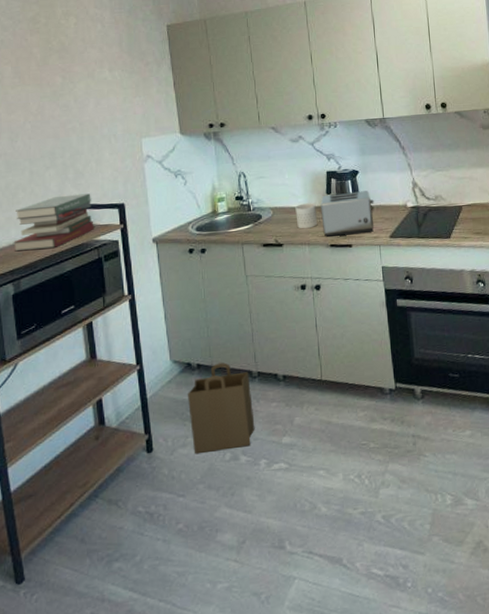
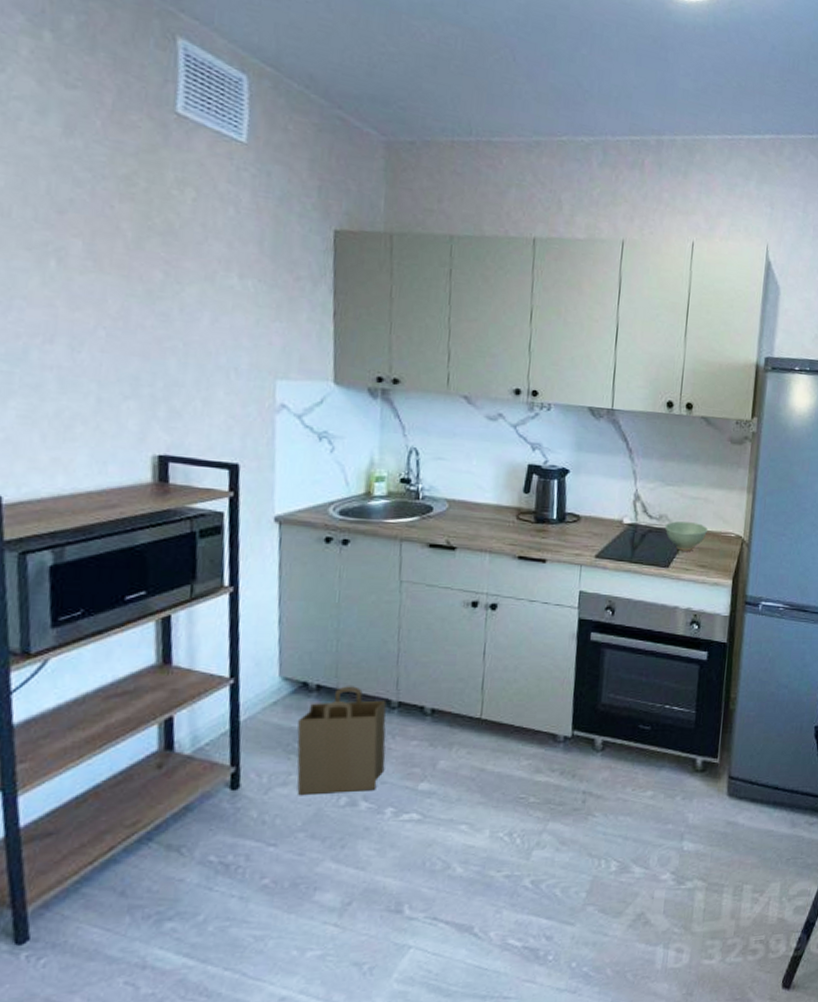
books: present [13,193,94,252] -> none [59,439,190,510]
mug: present [295,203,318,229] -> none [478,500,508,533]
toaster: present [320,190,374,238] -> none [511,493,583,548]
bowl: none [441,198,477,223] -> present [664,521,708,551]

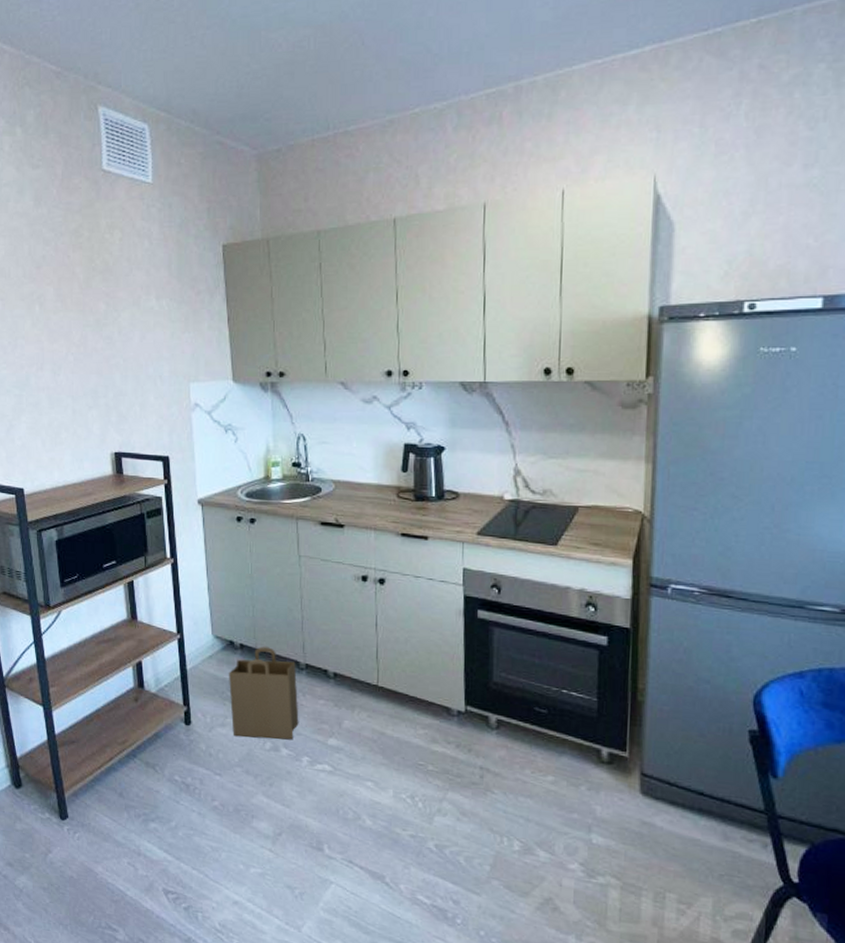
bowl: present [664,521,708,551] -> none [549,496,599,528]

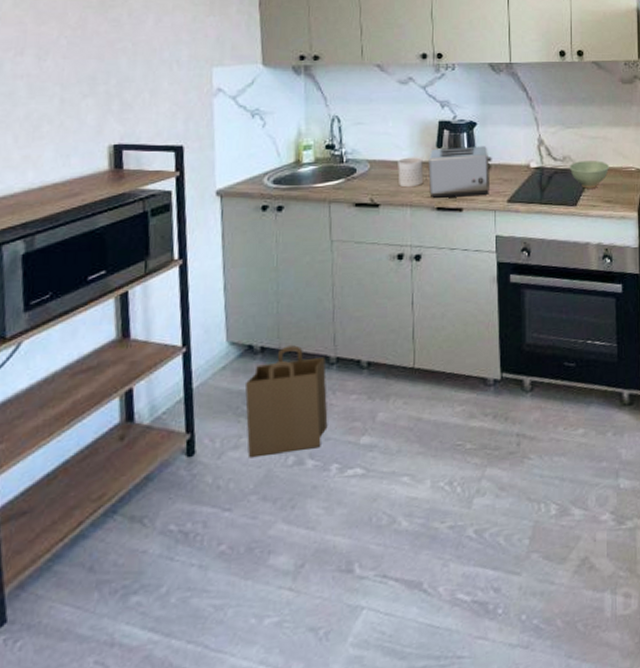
mug: none [362,480,388,511] -> present [398,157,424,188]
toaster: none [393,472,461,525] -> present [428,146,492,199]
bowl: none [549,496,599,528] -> present [569,161,609,189]

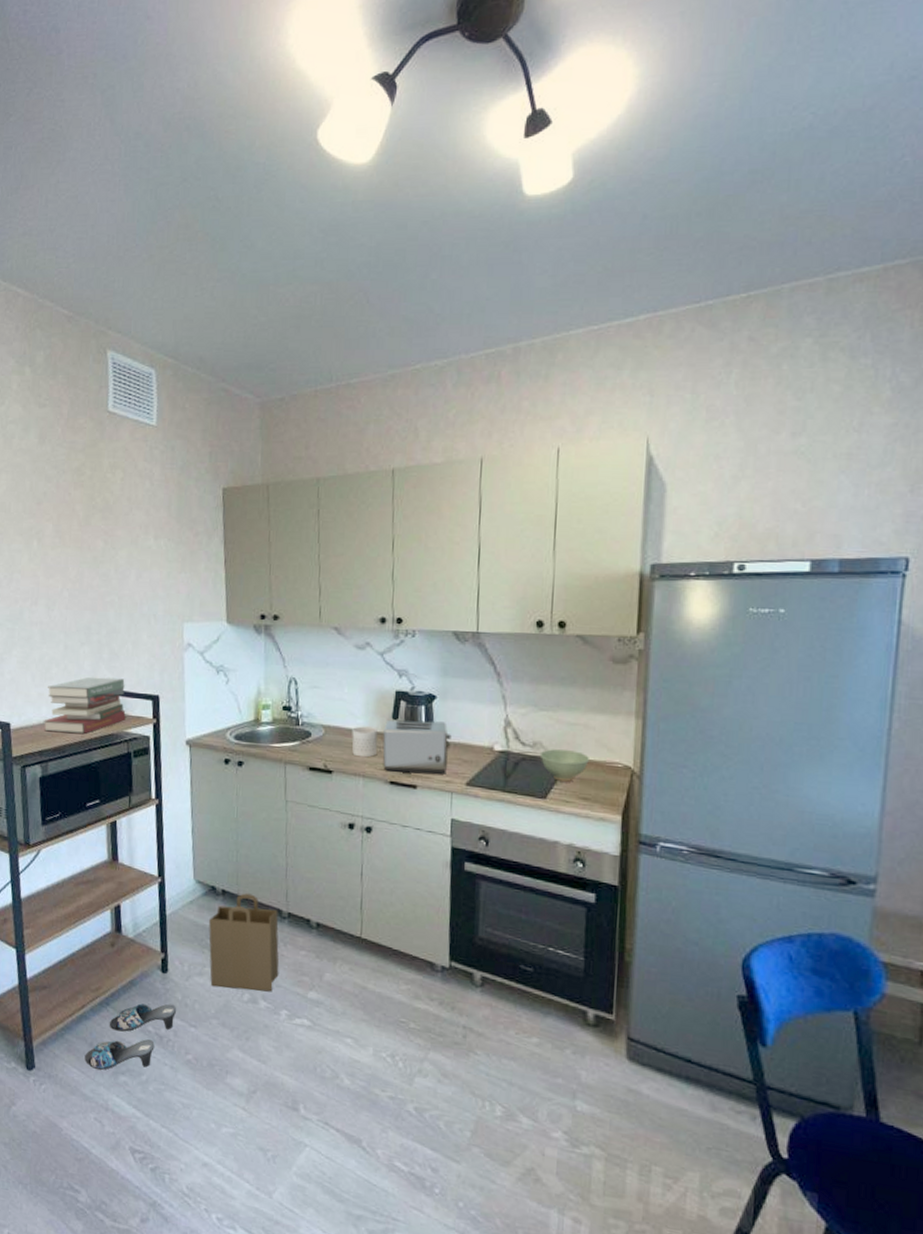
books: none [30,131,141,200] -> present [44,677,126,734]
slippers: none [81,490,207,598] -> present [84,1003,177,1070]

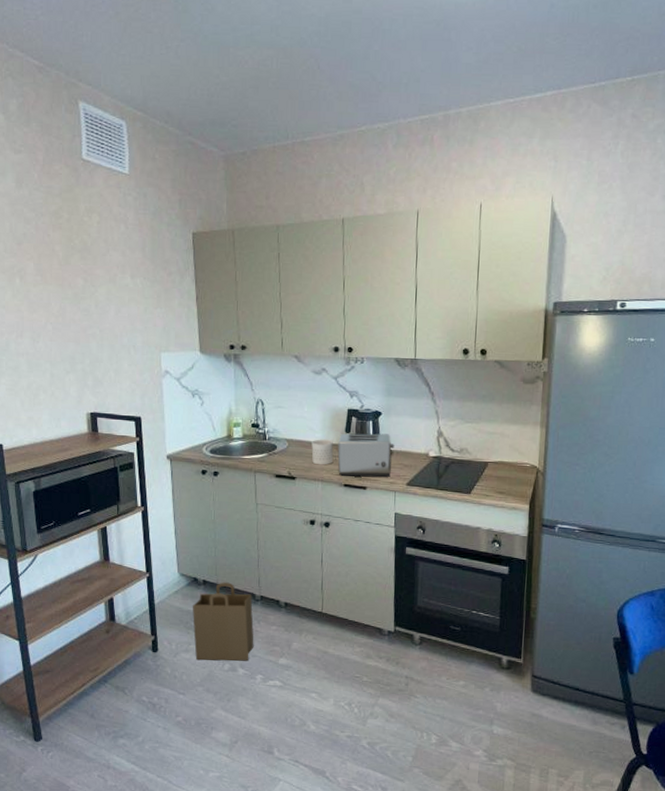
books: present [44,677,126,734] -> none [34,402,111,453]
slippers: present [84,1003,177,1070] -> none [87,677,167,736]
bowl: present [539,749,589,782] -> none [465,454,504,480]

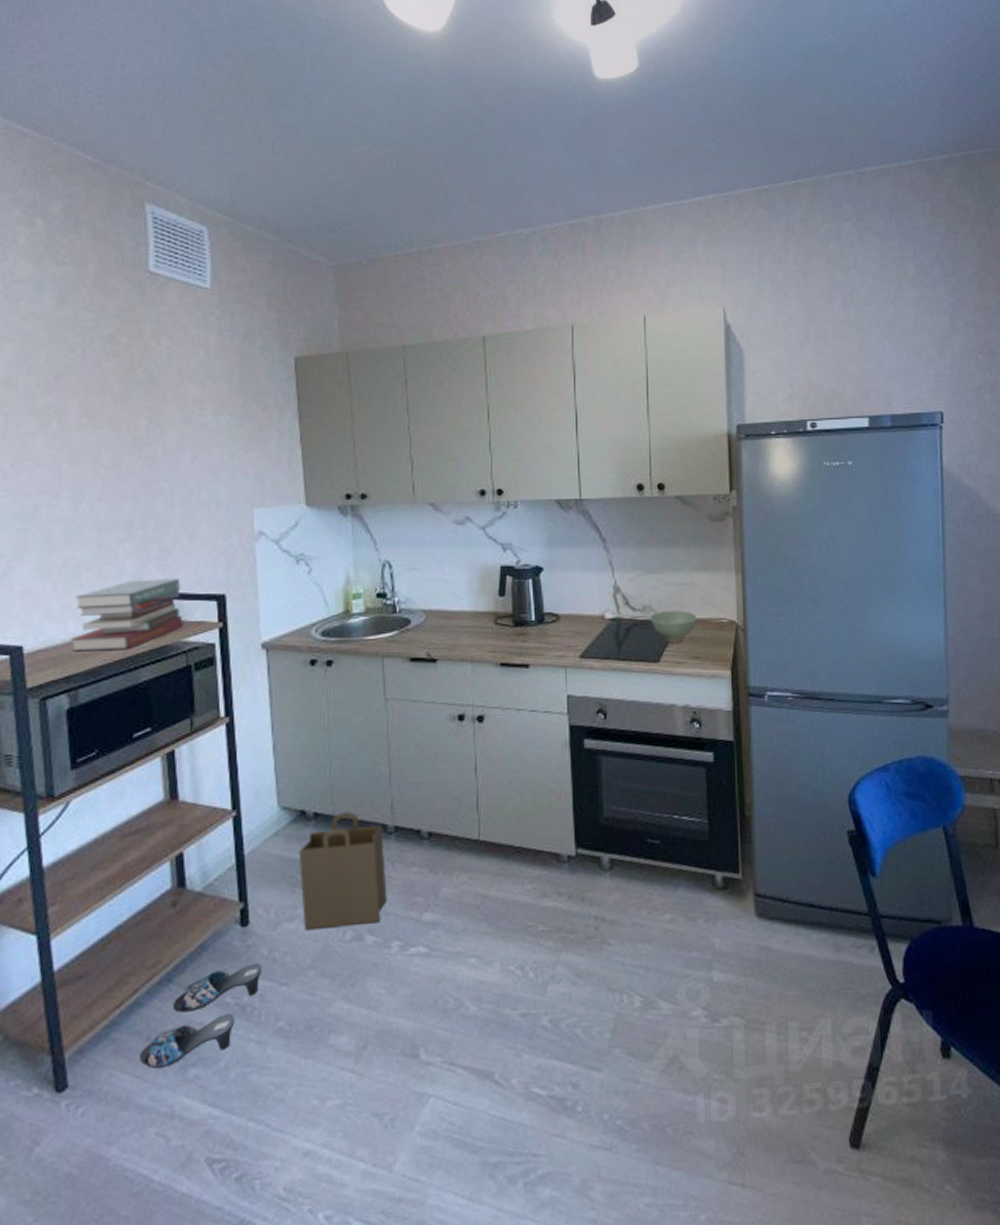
books: none [34,402,111,453] -> present [71,578,183,652]
slippers: none [87,677,167,736] -> present [139,963,263,1068]
mug: present [311,439,334,465] -> none [456,606,485,641]
toaster: present [337,433,395,477] -> none [490,594,562,654]
bowl: none [465,454,504,480] -> present [650,611,697,643]

